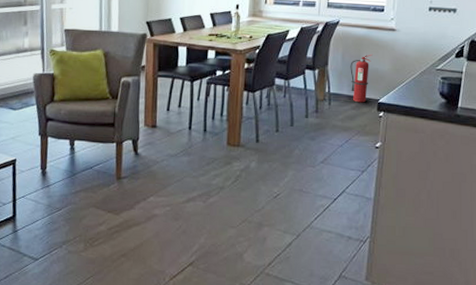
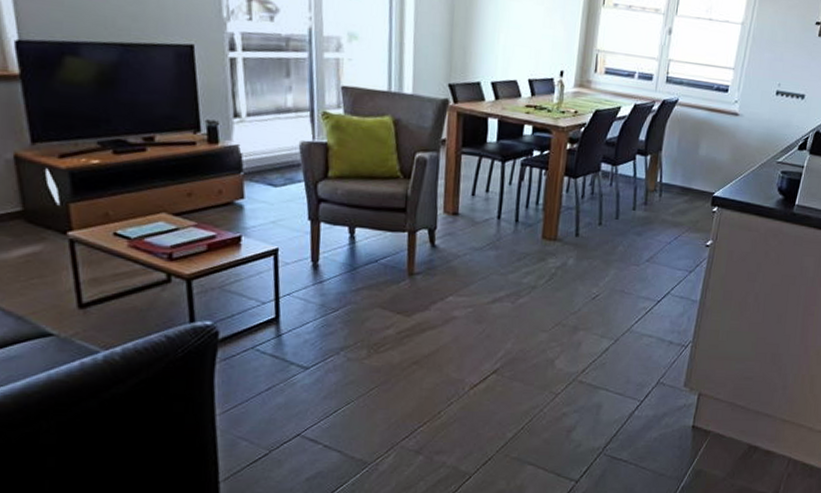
fire extinguisher: present [350,54,373,103] -> none [685,140,712,196]

